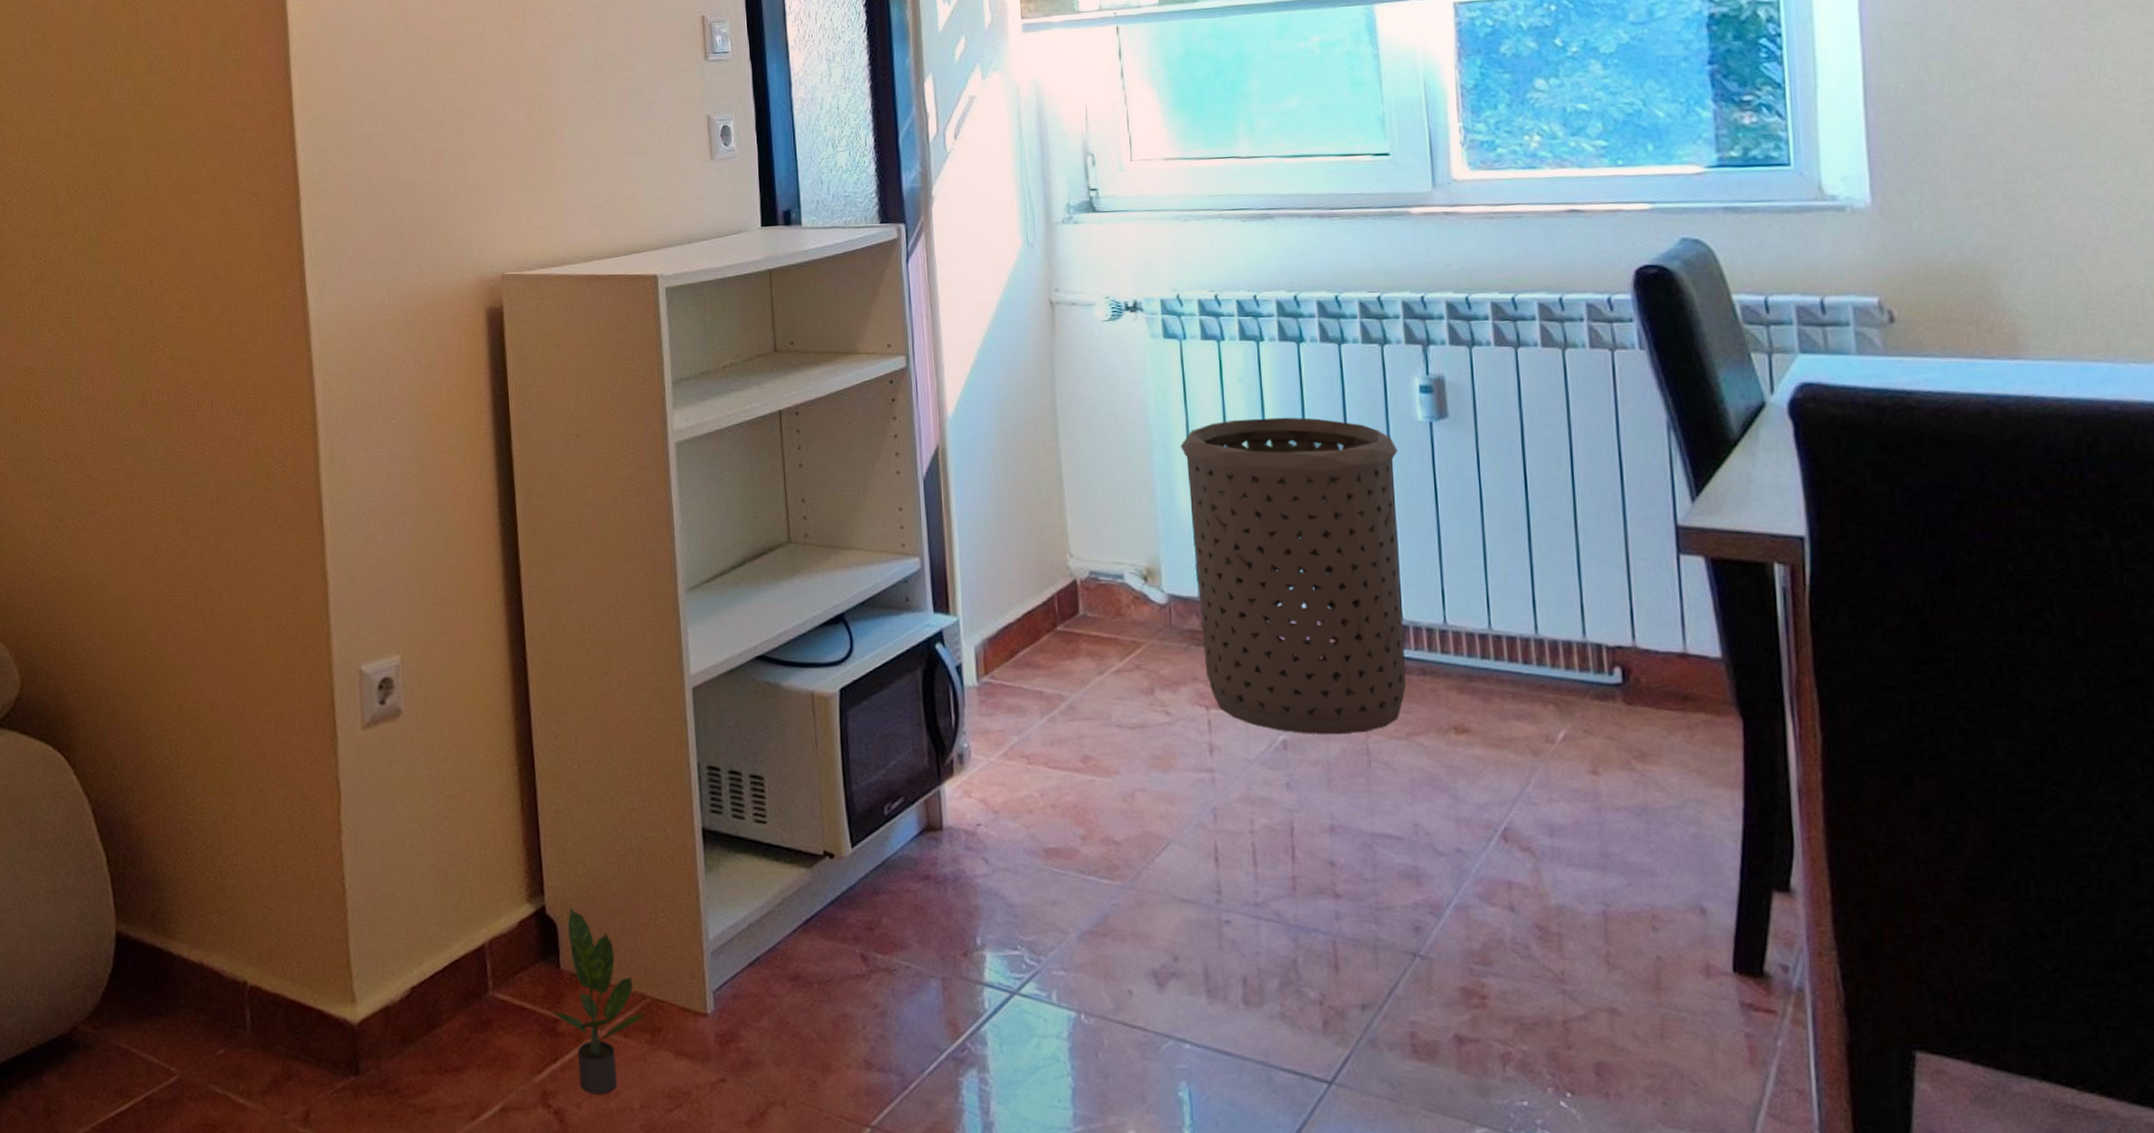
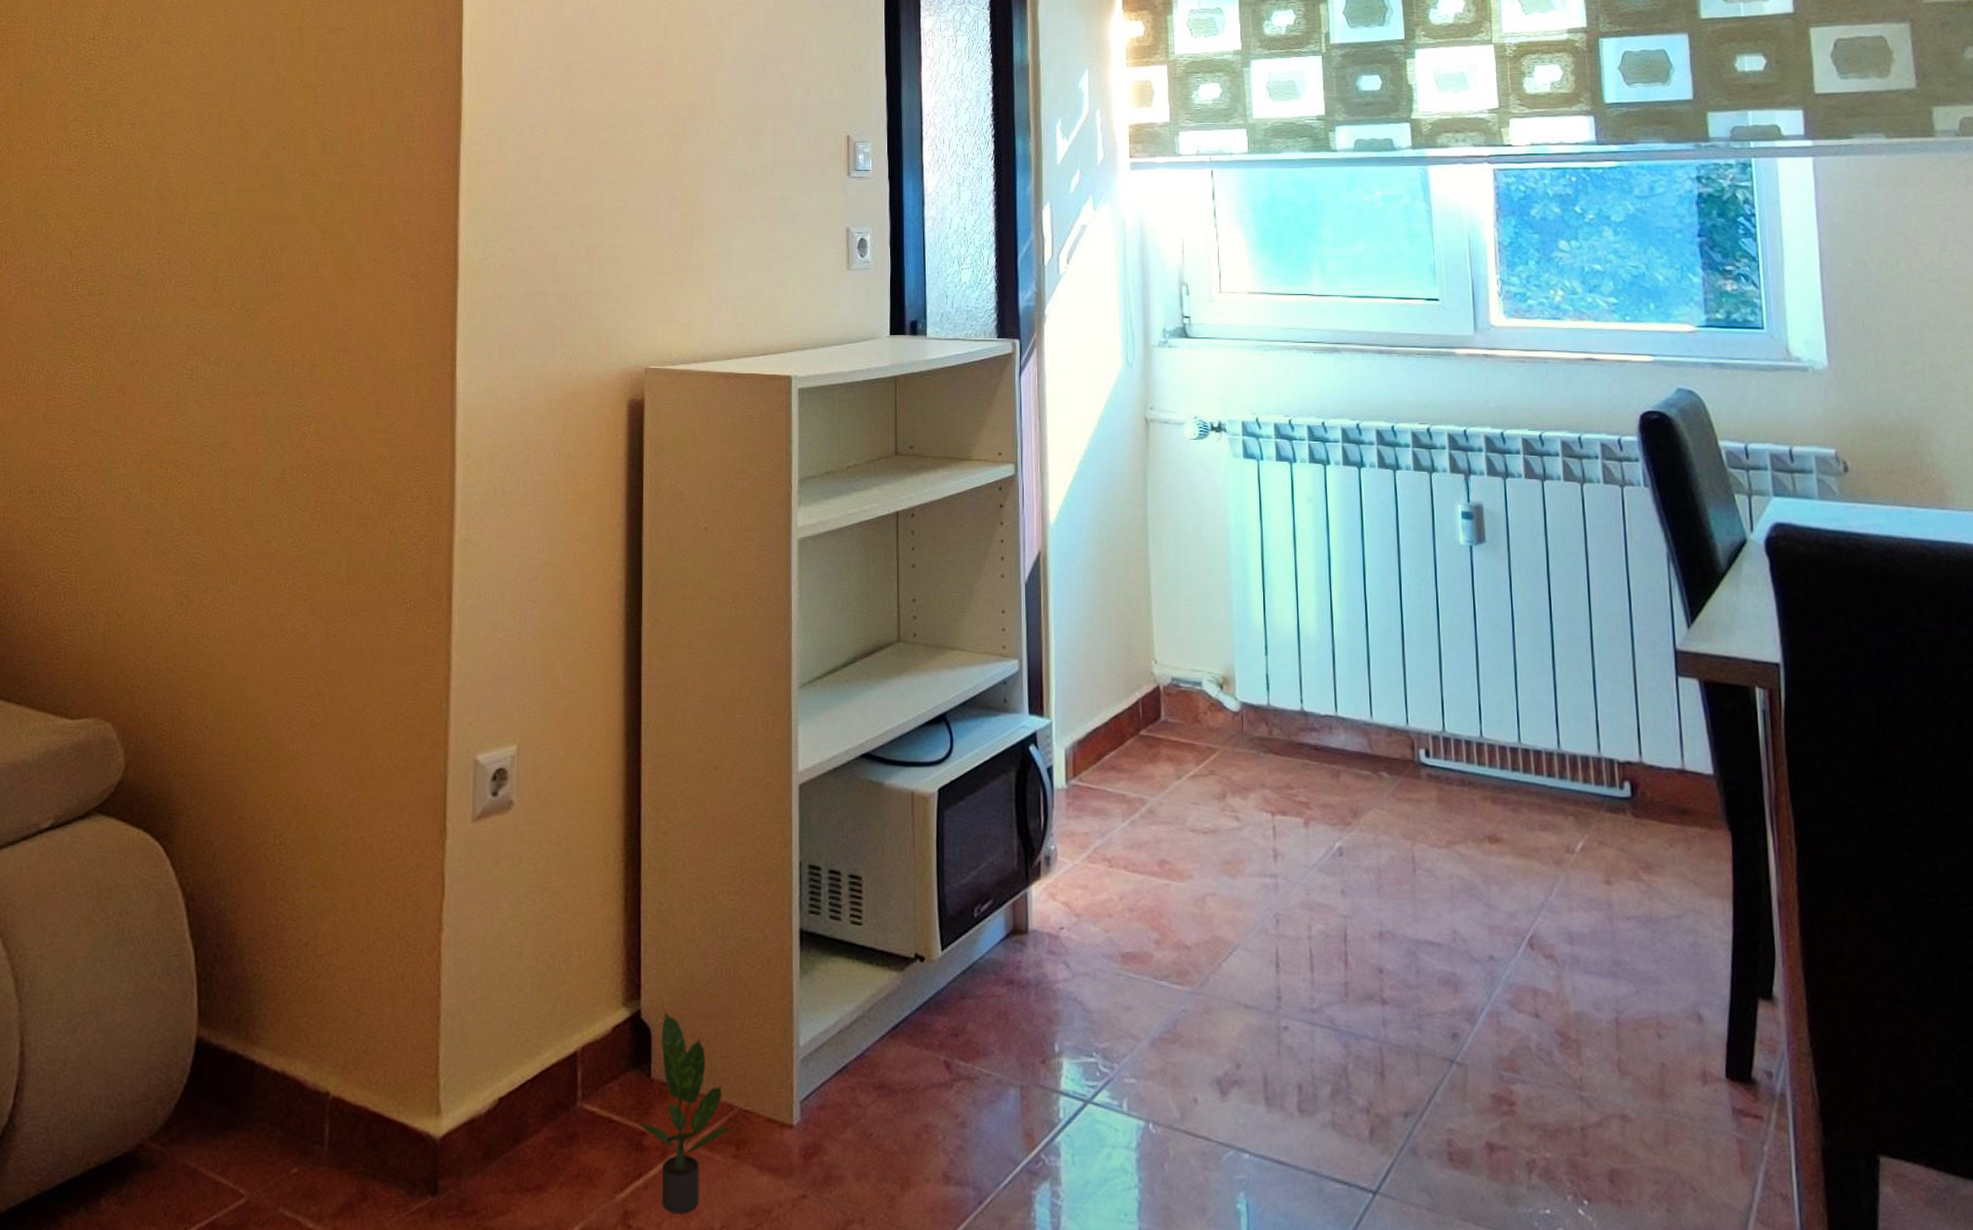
laundry basket: present [1180,417,1406,735] -> none [1255,536,1447,842]

